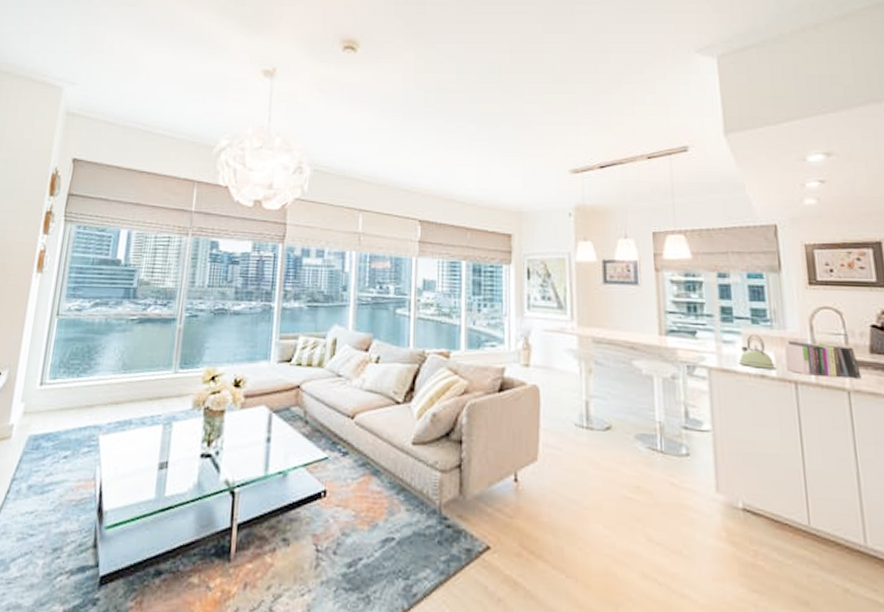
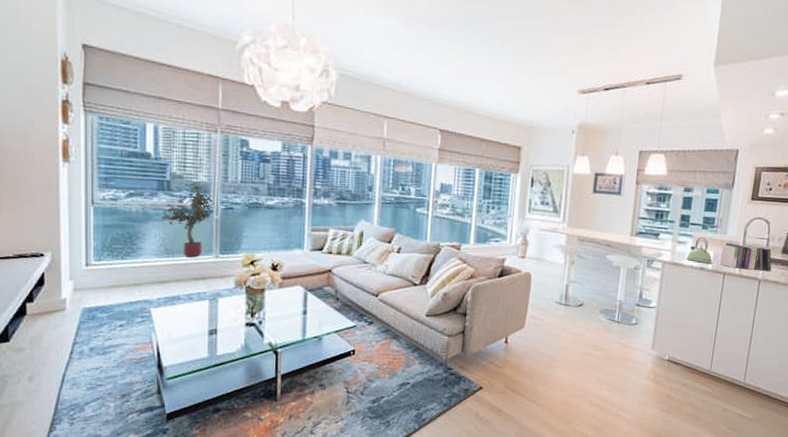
potted tree: none [123,289,180,375] -> present [162,182,215,259]

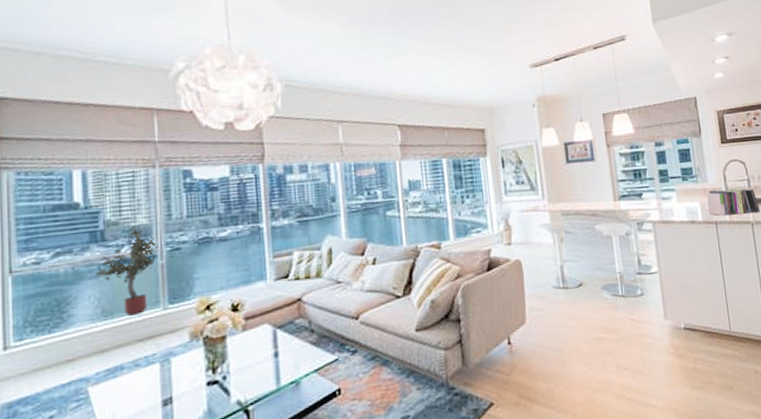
kettle: present [686,236,713,263] -> none [674,189,701,217]

